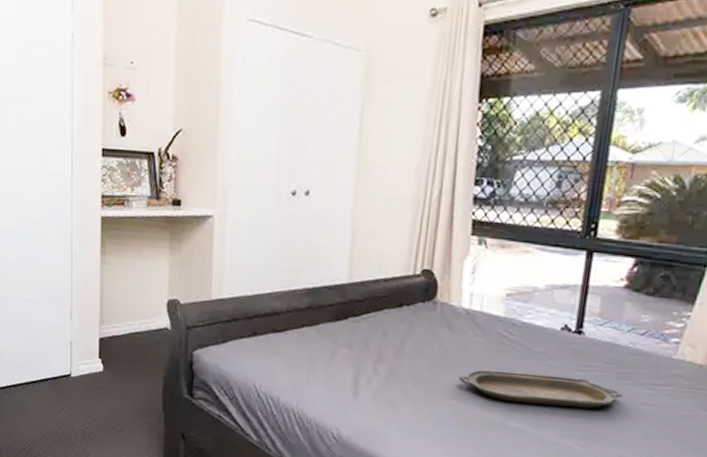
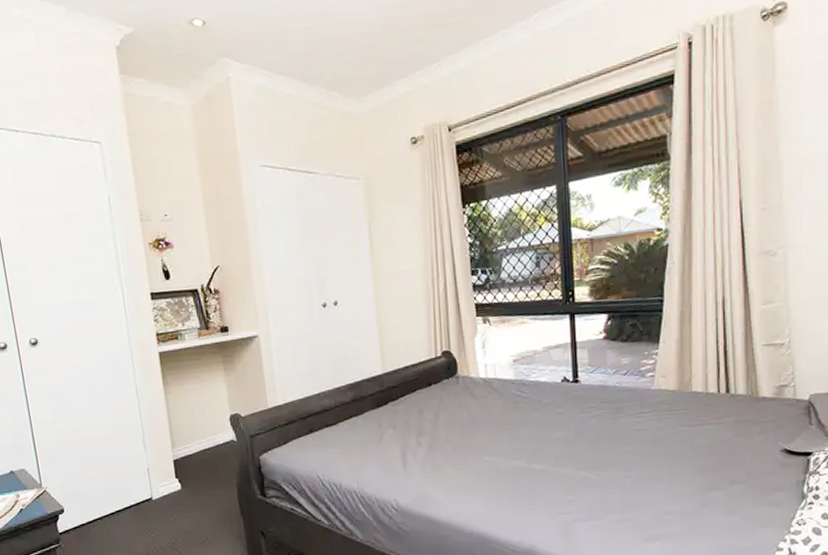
serving tray: present [459,370,623,409] -> none [488,418,620,449]

